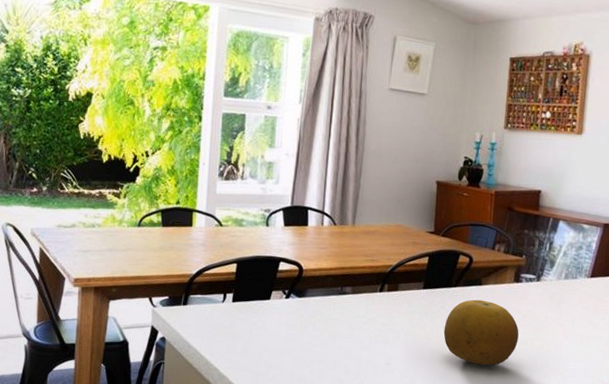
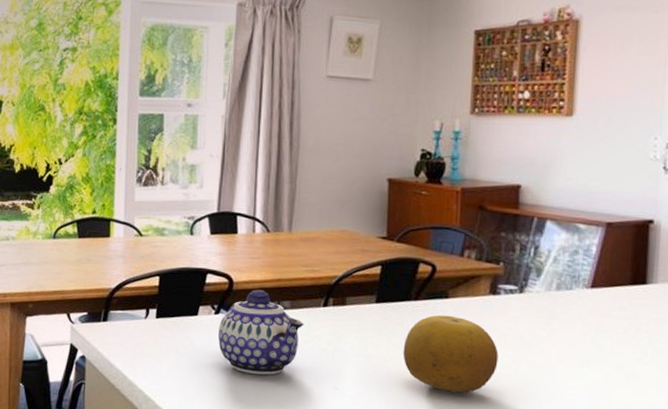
teapot: none [288,276,363,353] -> present [218,289,304,375]

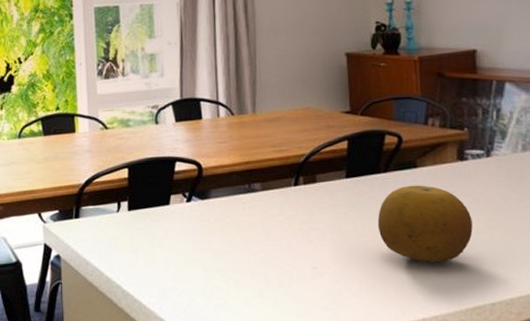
teapot: present [218,289,304,375] -> none [192,173,277,260]

